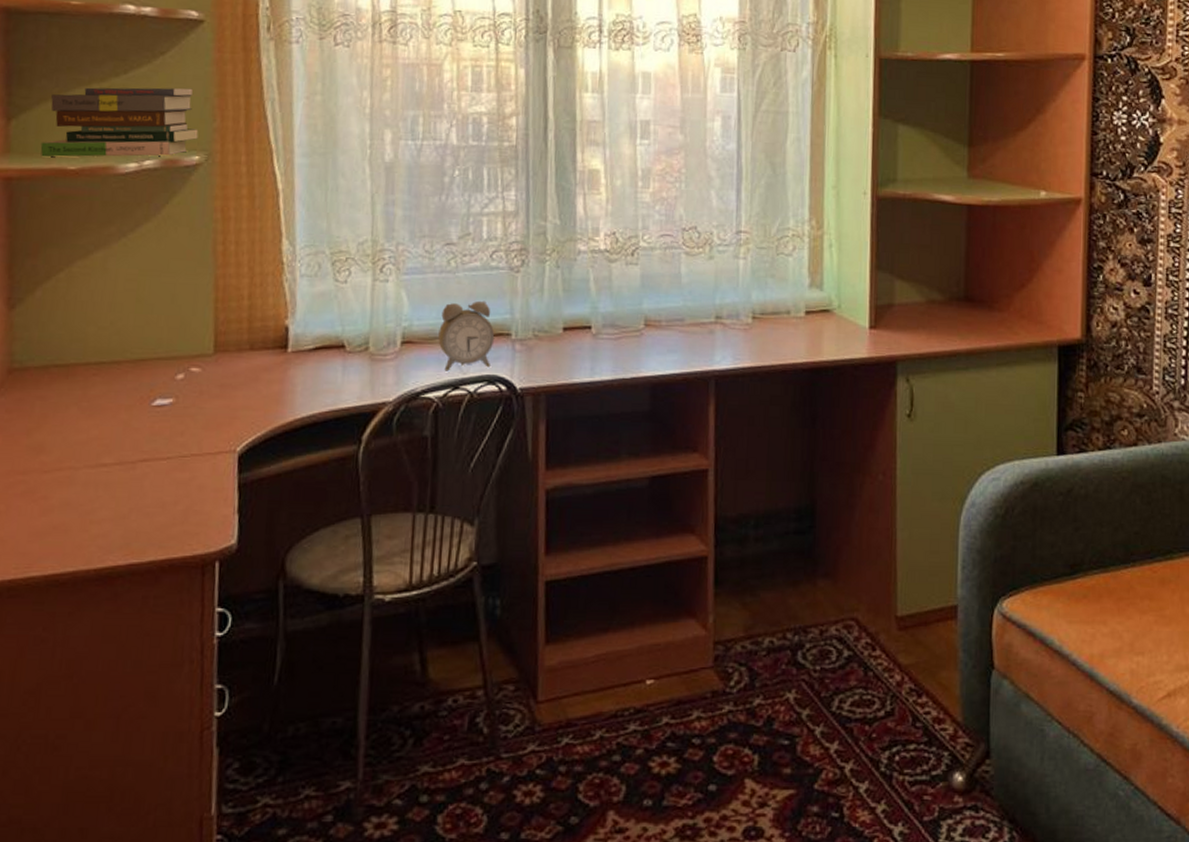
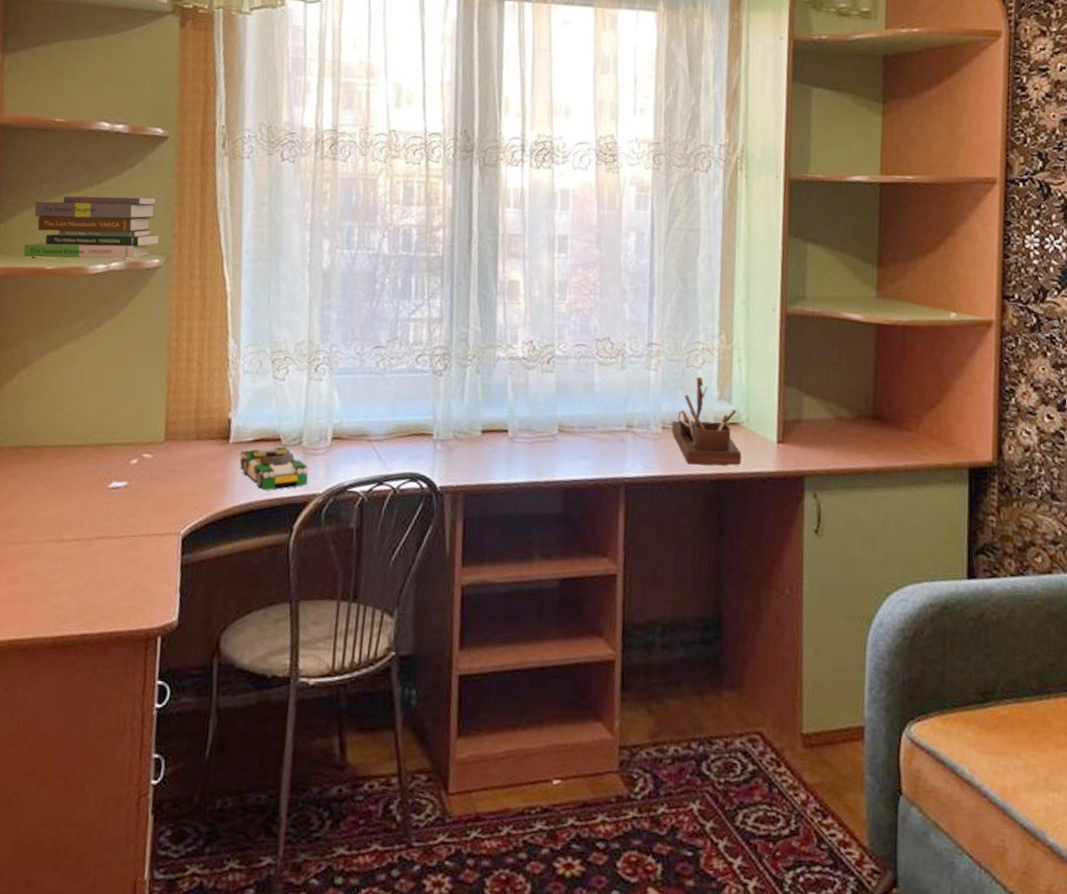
toy car: none [299,353,377,401] -> present [239,446,309,491]
alarm clock: present [438,300,495,372] -> none [365,401,418,468]
desk organizer: none [762,264,834,354] -> present [671,377,742,466]

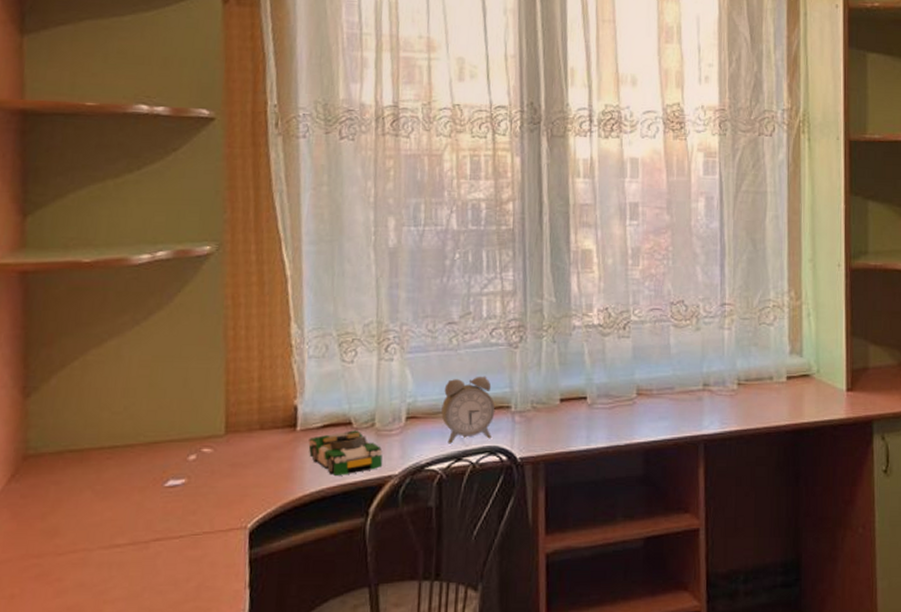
books: present [23,196,159,259] -> none [55,182,210,251]
alarm clock: none [365,401,418,468] -> present [441,376,496,444]
desk organizer: present [671,377,742,466] -> none [747,333,814,418]

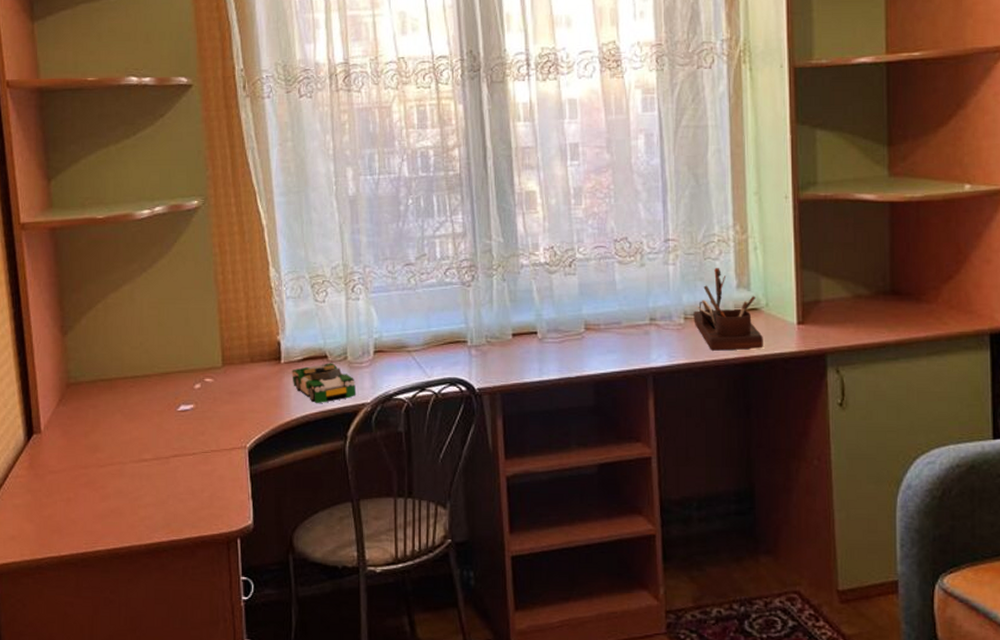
alarm clock: present [441,376,496,444] -> none [405,313,453,376]
desk organizer: none [747,333,814,418] -> present [693,268,763,351]

